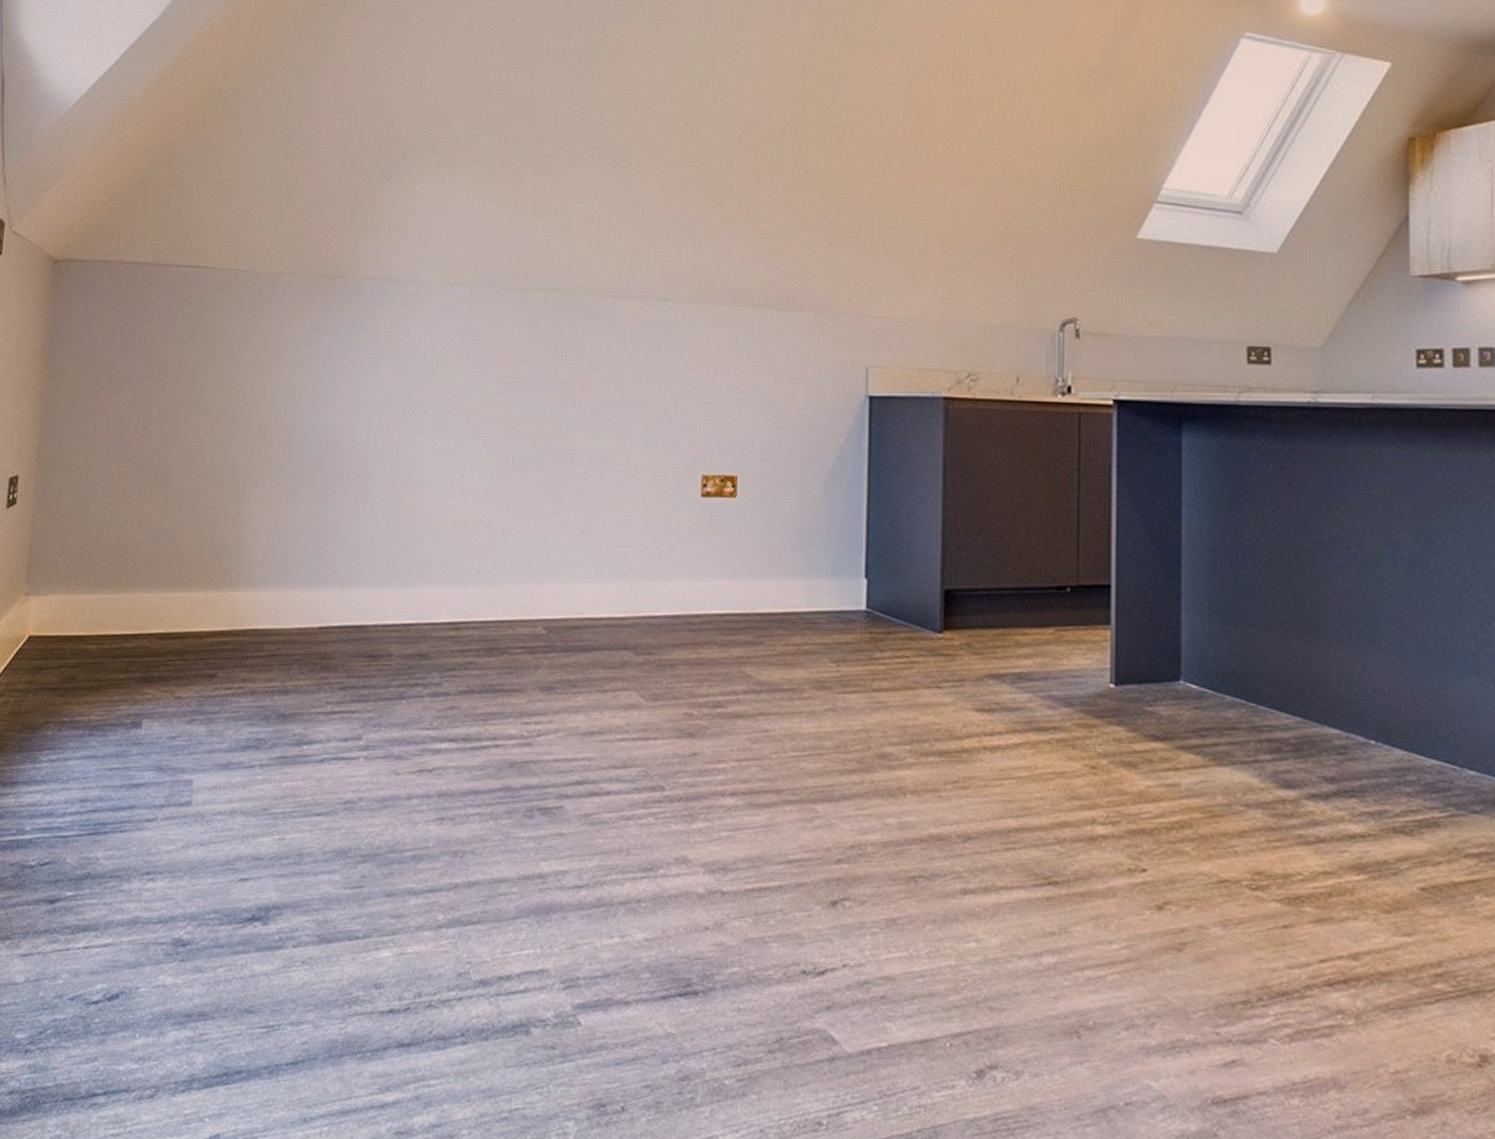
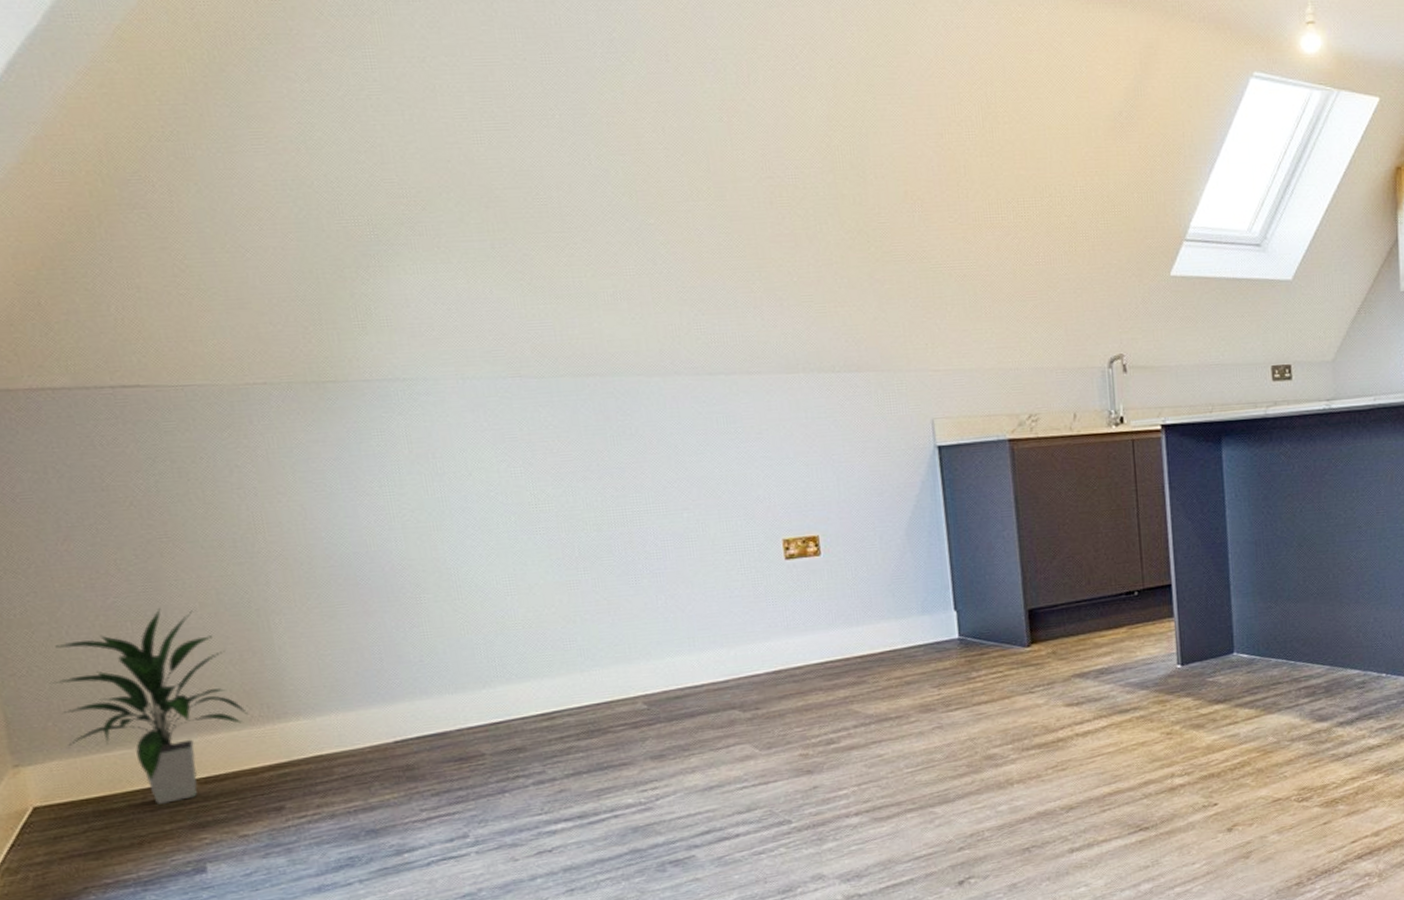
indoor plant: none [68,466,209,653] -> present [51,608,248,804]

